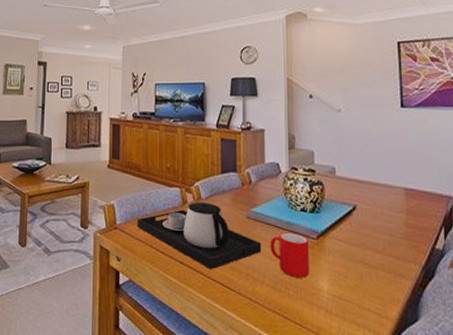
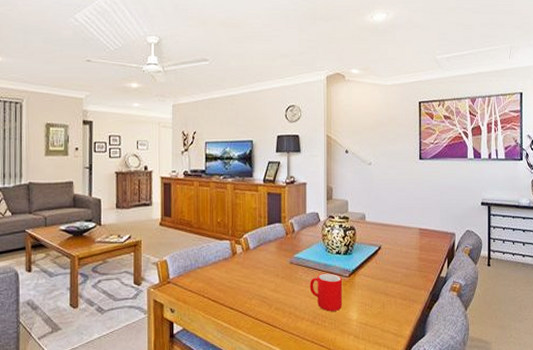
teapot: present [137,202,262,270] -> none [189,252,303,312]

